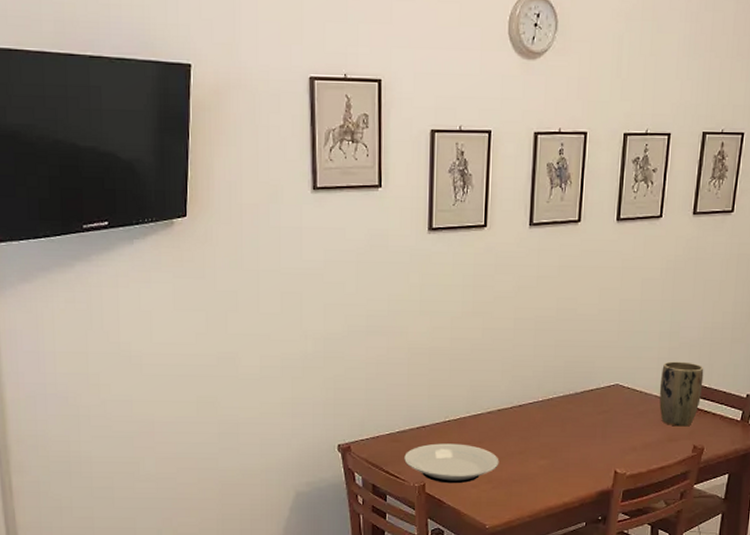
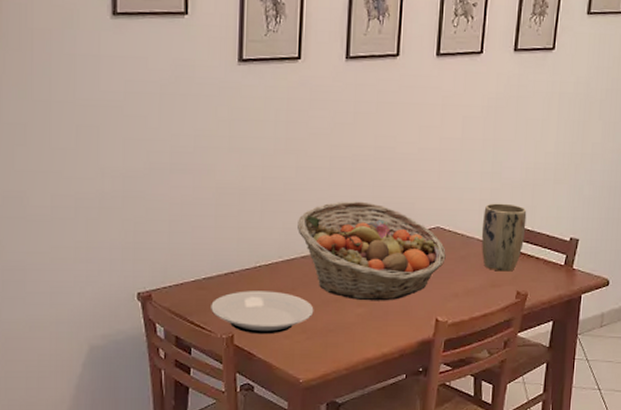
fruit basket: none [484,360,625,454] -> present [298,201,446,301]

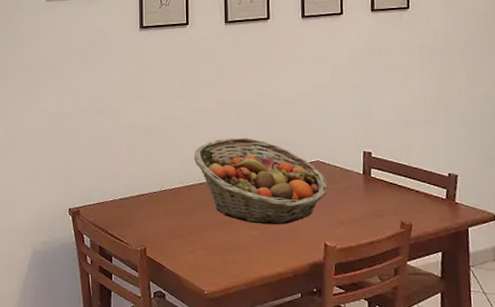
plate: present [211,291,314,335] -> none [127,210,213,249]
plant pot: present [481,203,527,272] -> none [359,140,403,203]

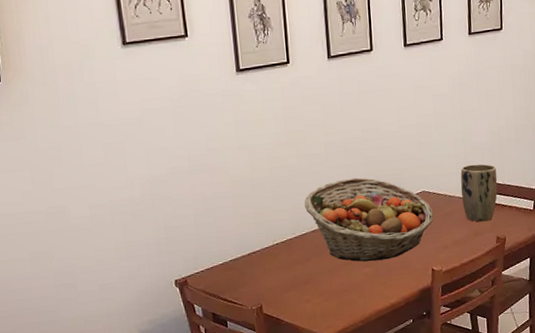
plant pot: none [359,140,403,203] -> present [460,163,498,222]

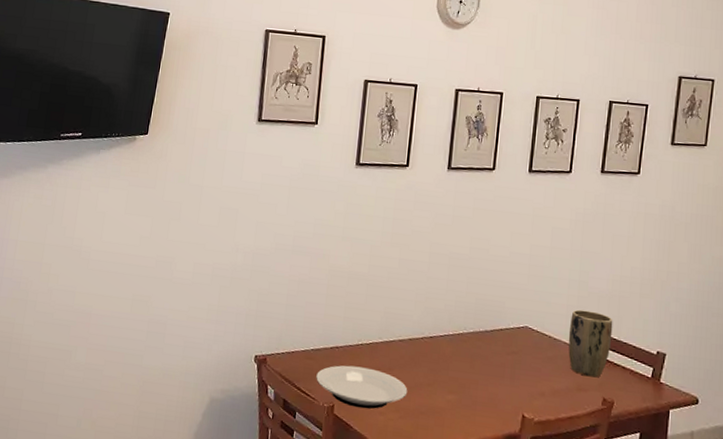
plate: none [239,263,328,302] -> present [316,365,408,409]
fruit basket: present [304,177,434,262] -> none [397,293,534,392]

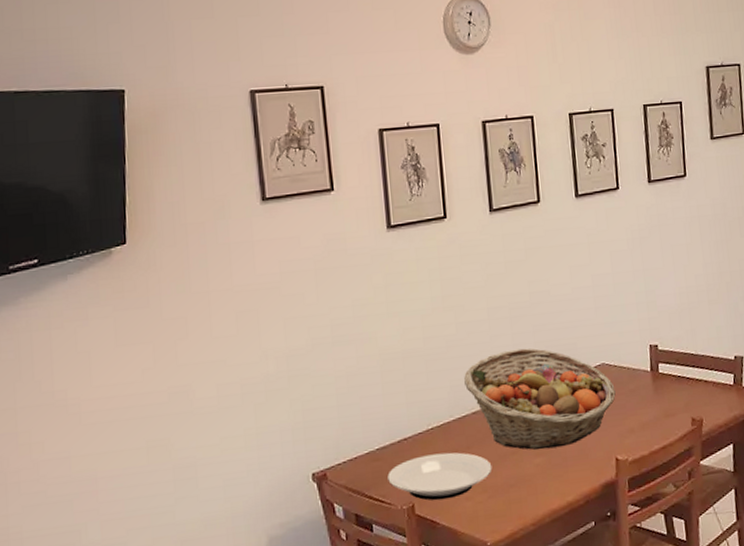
fruit basket: none [397,293,534,392] -> present [464,348,616,450]
plant pot: present [568,309,613,378] -> none [645,330,690,401]

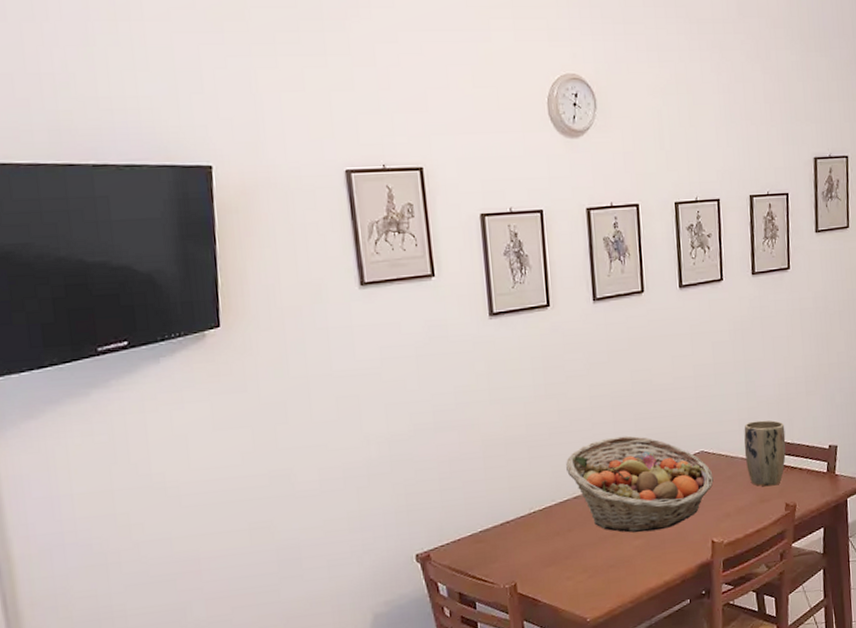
plate: present [387,452,492,501] -> none [490,534,593,580]
plant pot: none [645,330,690,401] -> present [744,420,786,487]

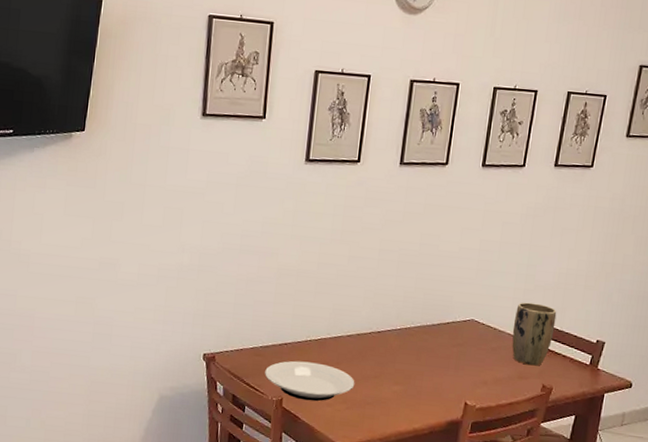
plate: none [490,534,593,580] -> present [265,360,355,402]
fruit basket: present [566,435,714,533] -> none [346,289,479,382]

